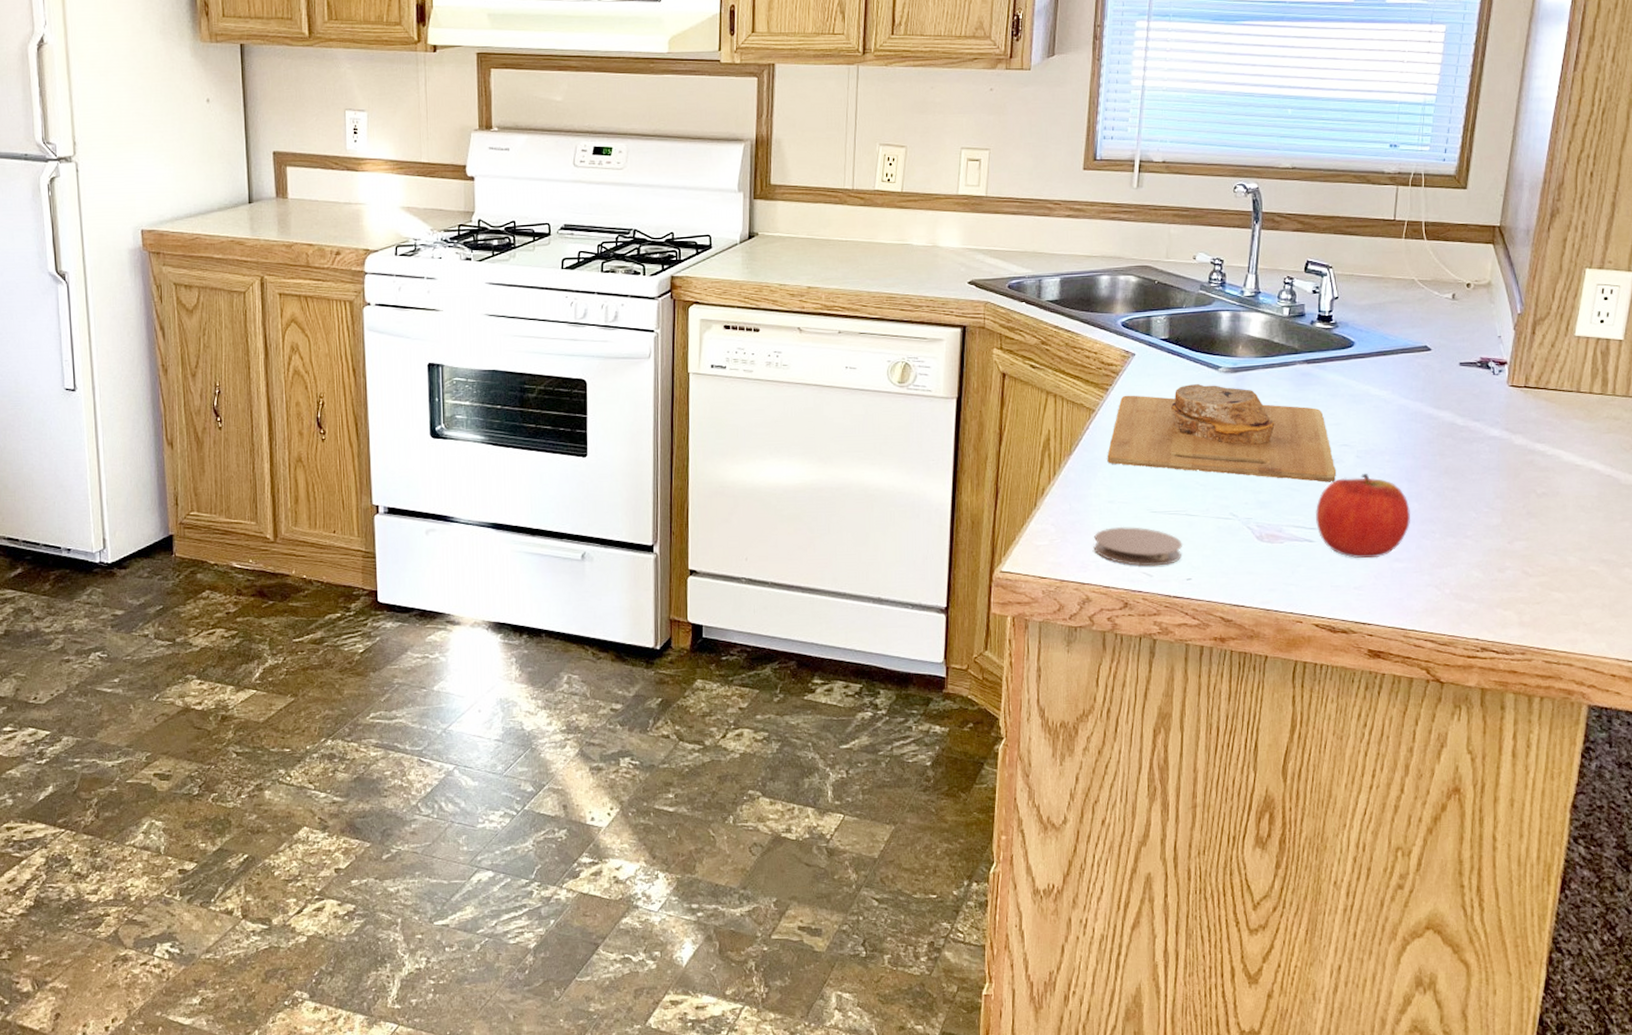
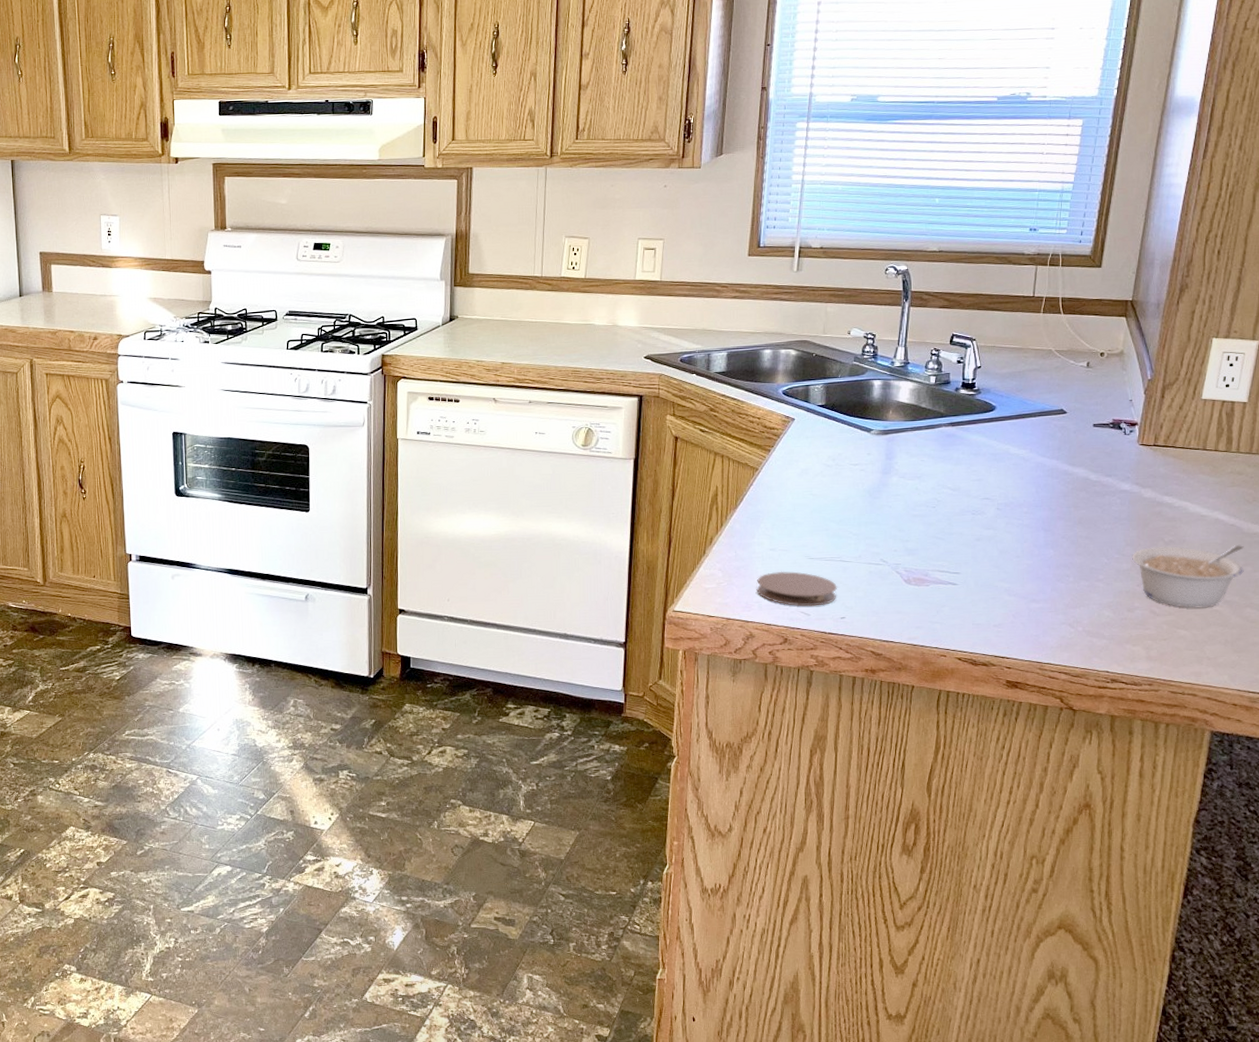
cutting board: present [1107,384,1337,483] -> none [769,445,979,532]
apple: present [1315,474,1411,559] -> none [958,524,1047,600]
legume: none [1502,497,1622,569] -> present [1132,544,1244,609]

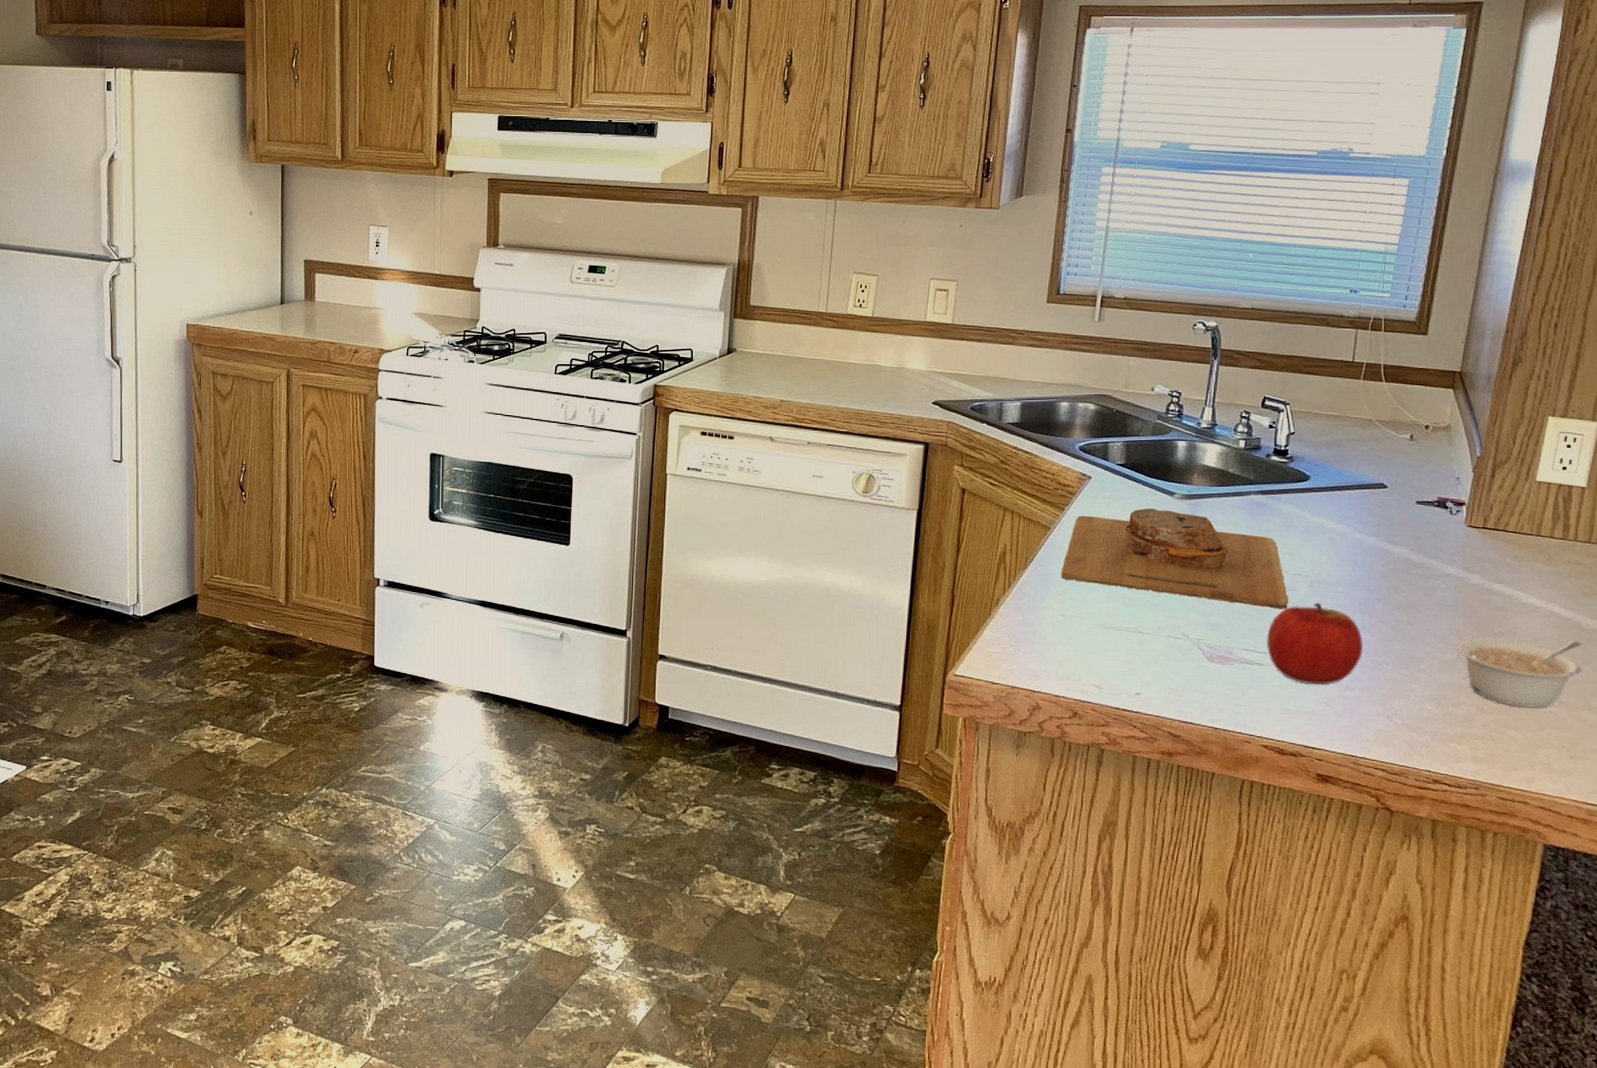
coaster: present [756,571,838,607] -> none [1045,639,1134,679]
cutting board: none [769,445,979,532] -> present [1061,508,1289,609]
apple: none [958,524,1047,600] -> present [1266,603,1364,685]

